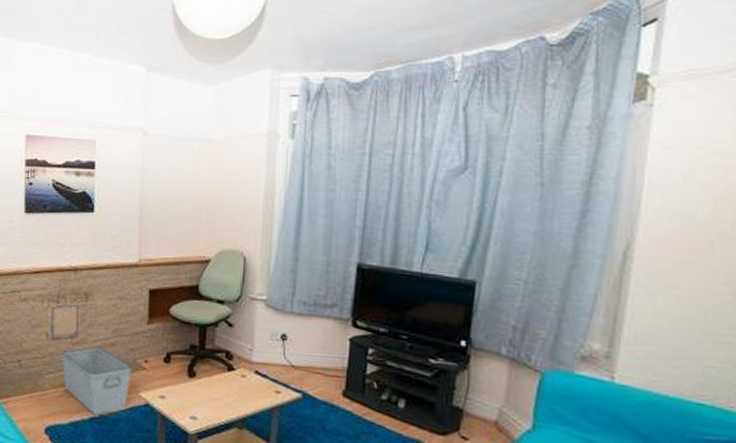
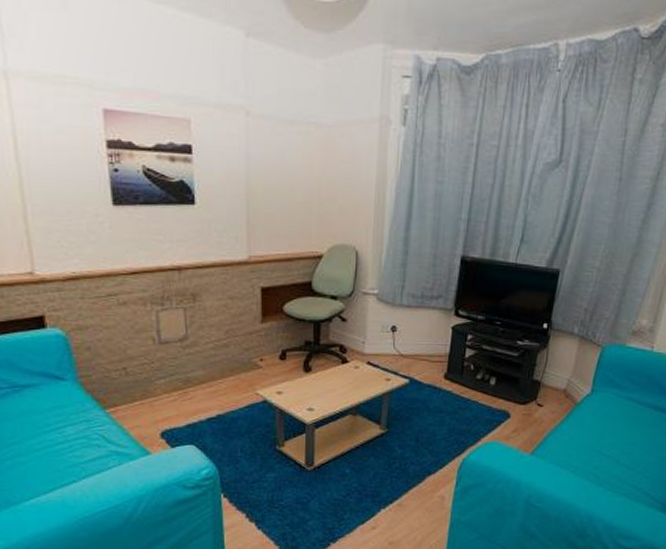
storage bin: present [62,346,132,416] -> none [172,348,248,416]

